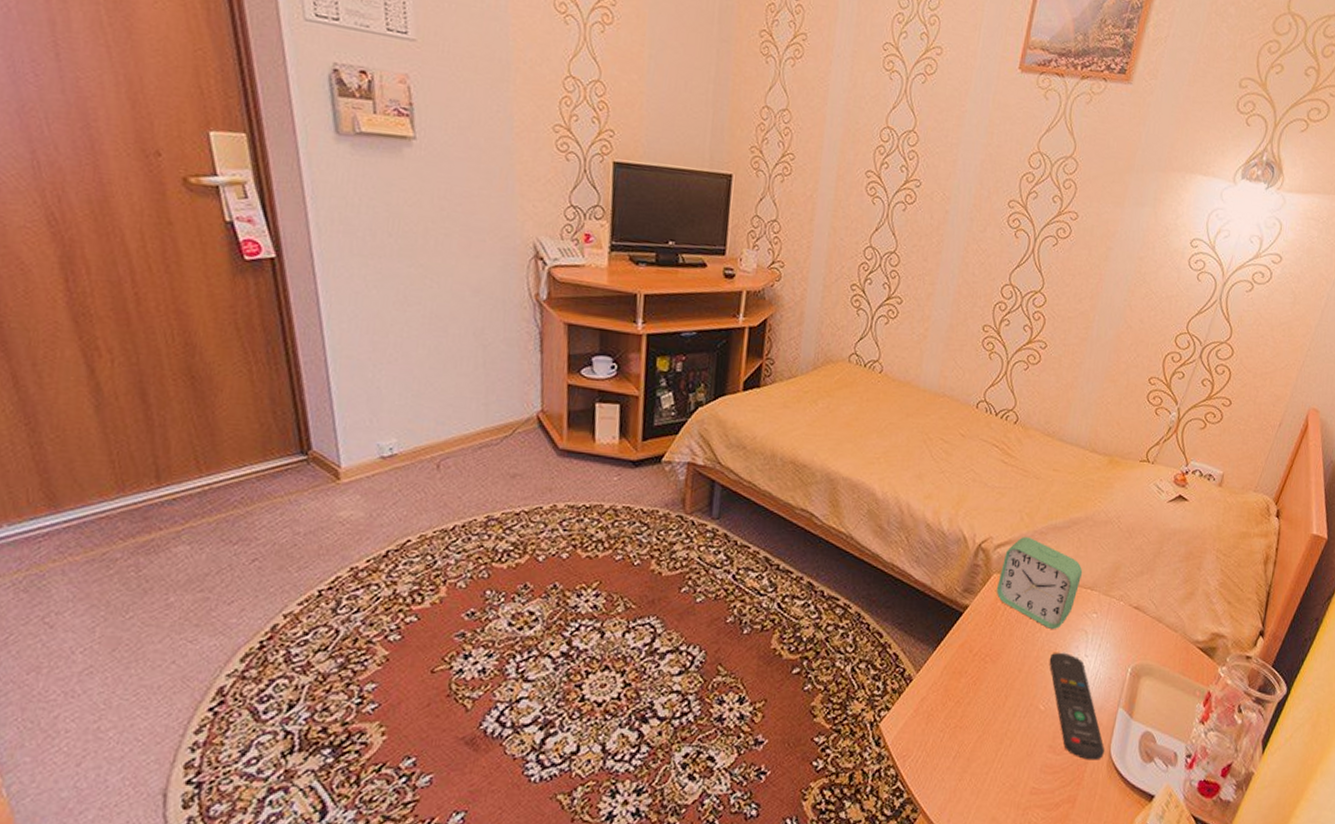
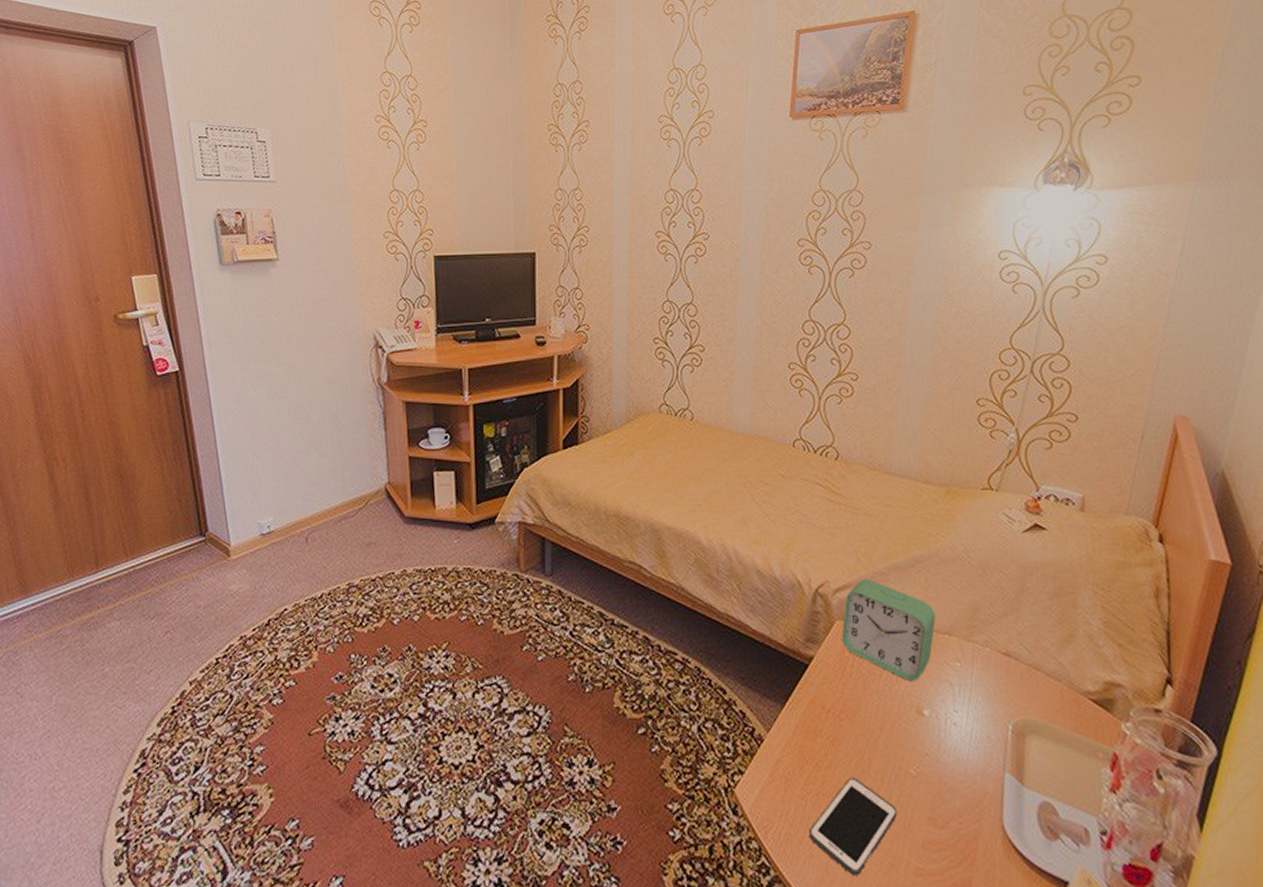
cell phone: none [942,712,1024,796] -> present [808,777,898,876]
remote control: present [1049,653,1105,760] -> none [913,708,997,836]

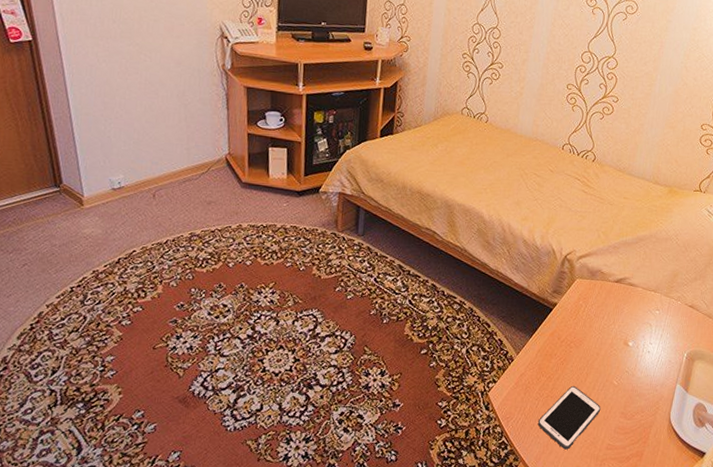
alarm clock: present [841,579,936,681] -> none [578,250,648,322]

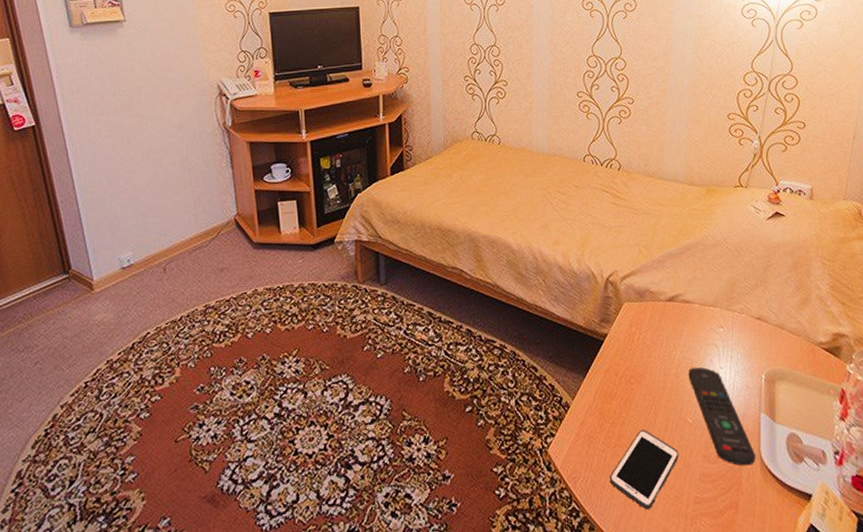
remote control: none [621,341,666,425] -> present [688,367,757,466]

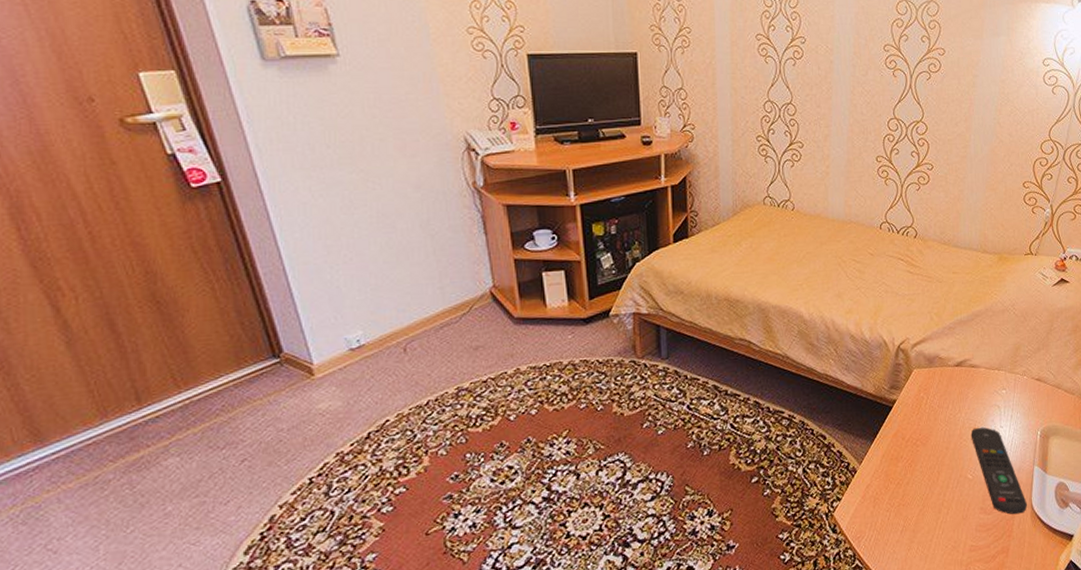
cell phone: present [609,429,679,510] -> none [892,488,958,561]

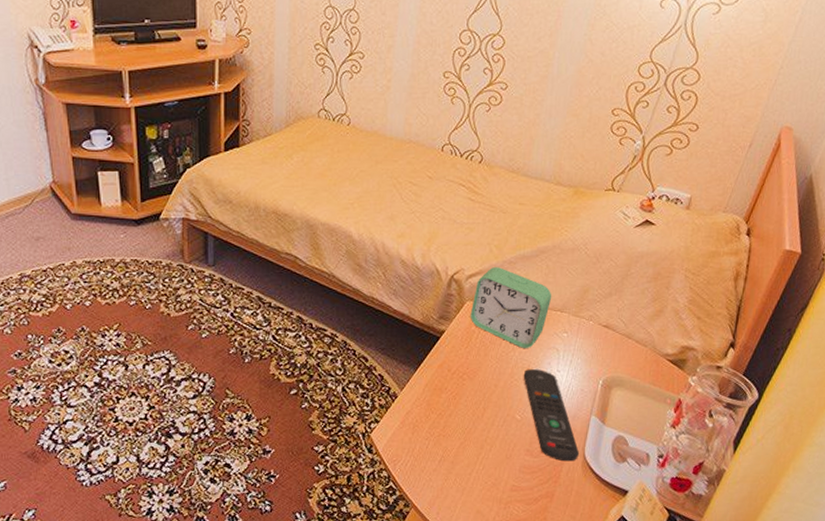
alarm clock: none [918,333,989,409] -> present [470,267,552,348]

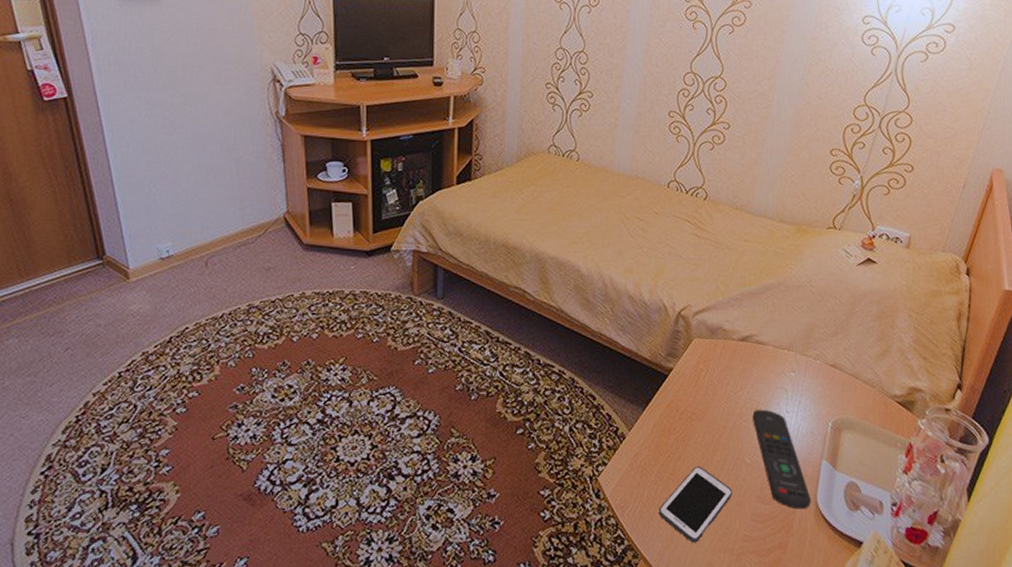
cell phone: none [429,422,503,493] -> present [658,465,733,543]
alarm clock: present [470,267,552,348] -> none [697,304,779,388]

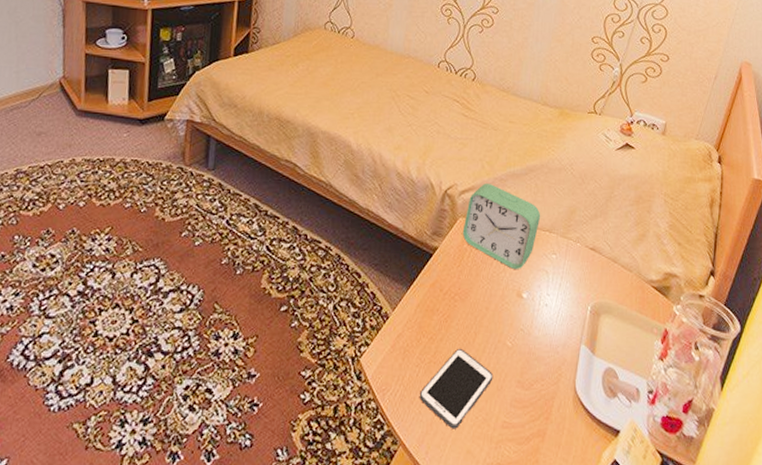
alarm clock: none [697,304,779,388] -> present [462,184,541,269]
remote control: present [752,410,812,509] -> none [514,292,571,396]

